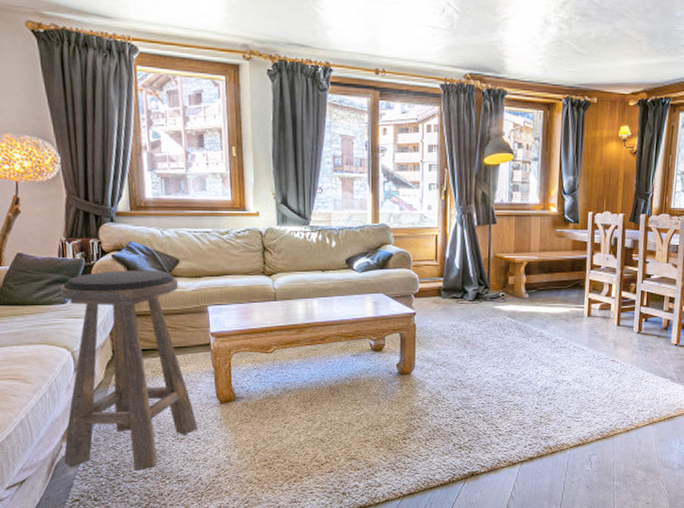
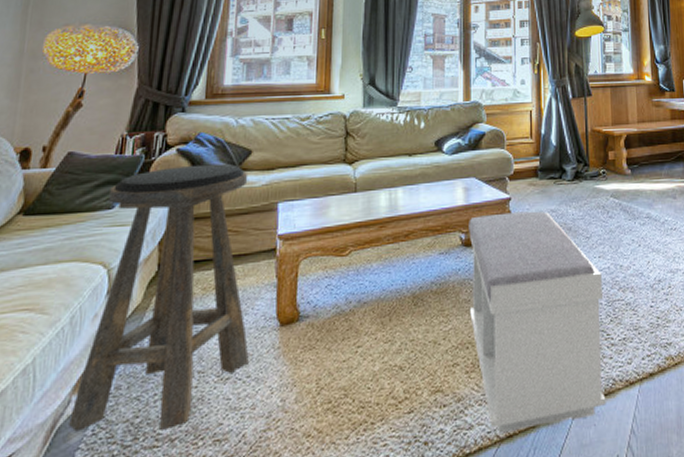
bench: none [377,325,494,491] -> present [469,211,606,434]

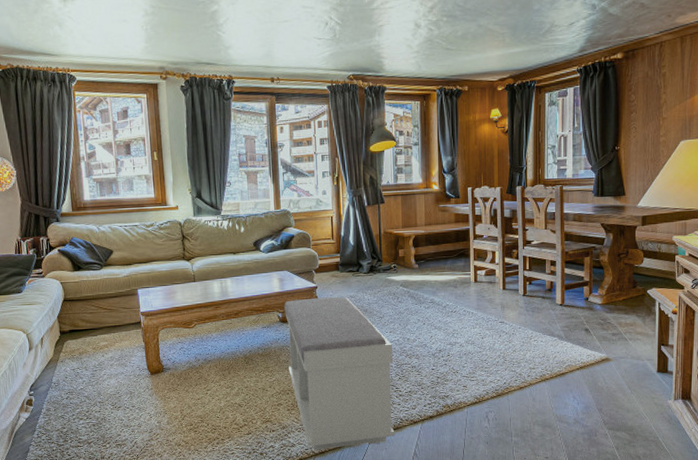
stool: present [69,163,249,432] -> none [17,260,132,436]

